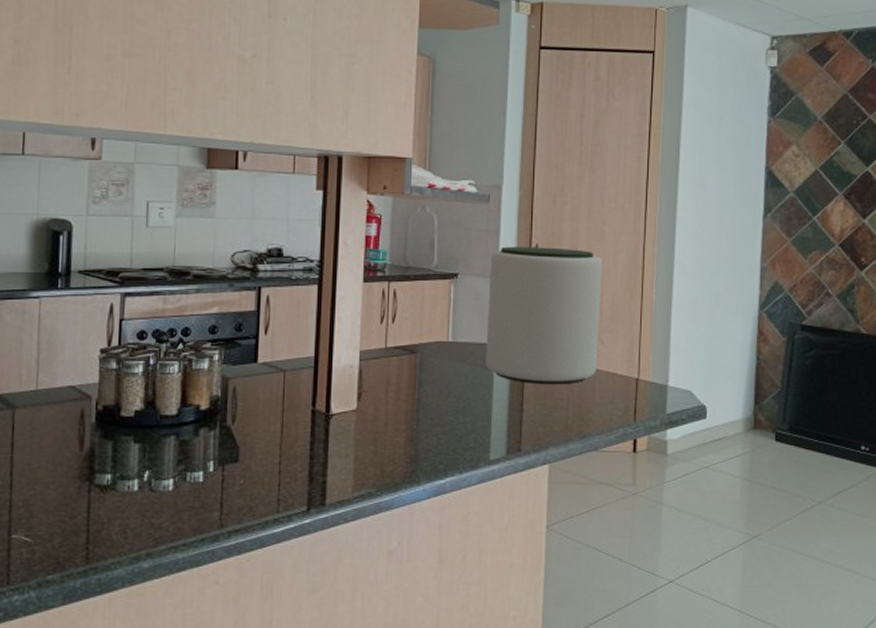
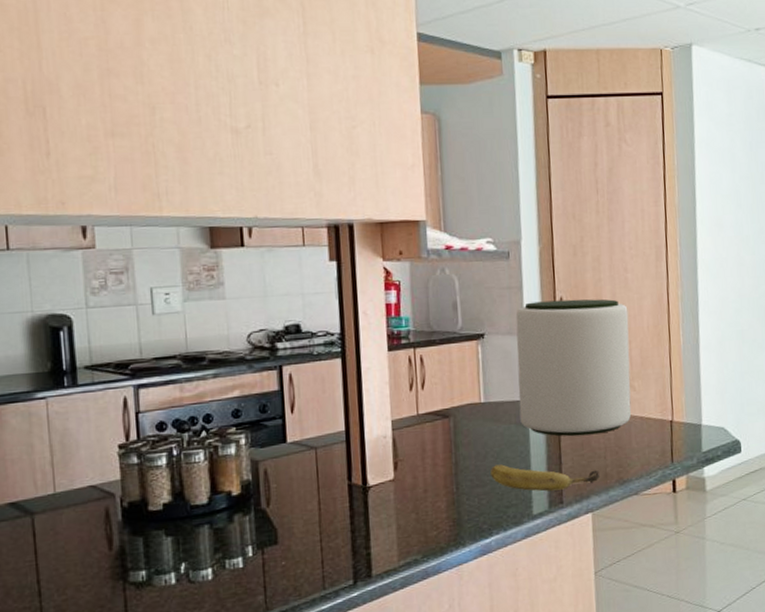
fruit: none [452,406,561,438] -> present [490,464,601,492]

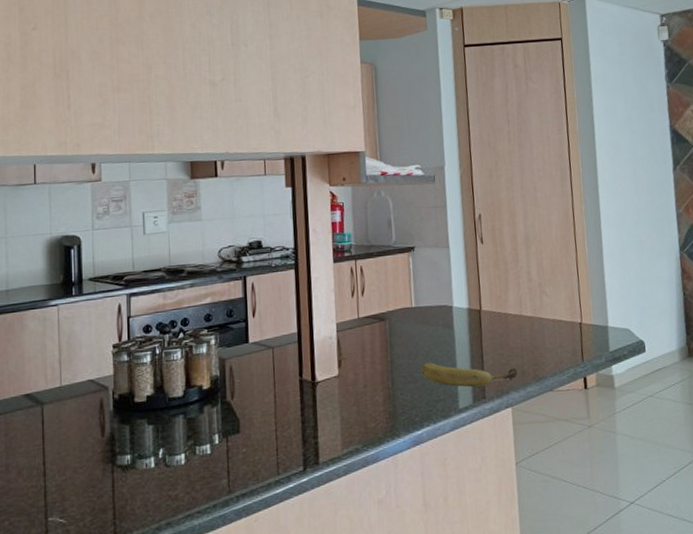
plant pot: present [515,298,632,437] -> none [441,215,545,337]

